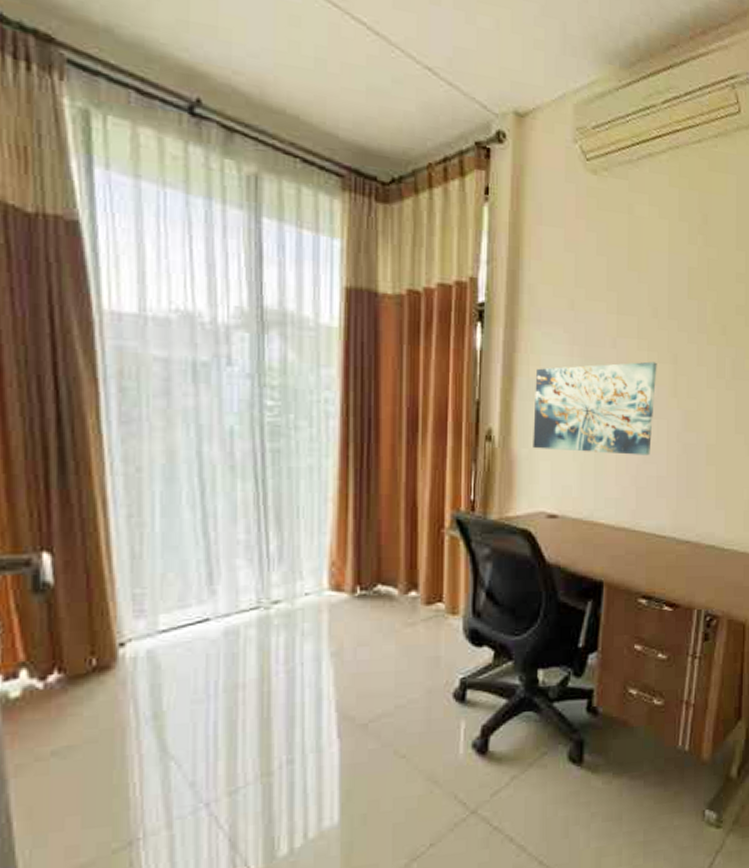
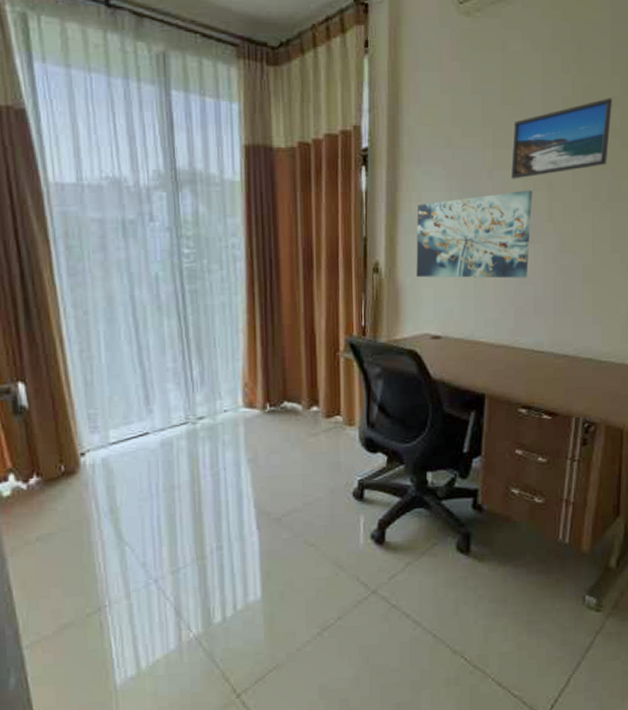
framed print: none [636,273,738,350] -> present [511,98,613,179]

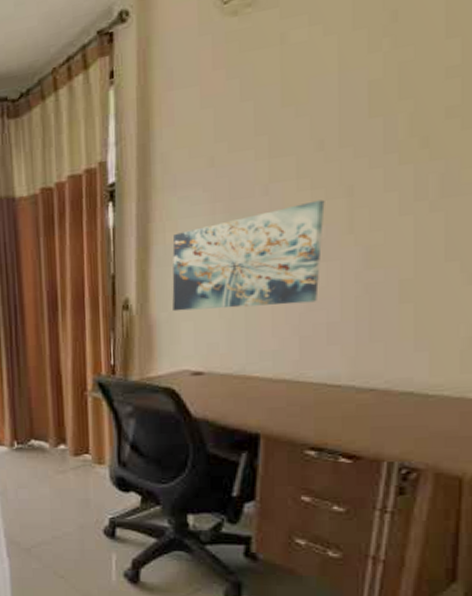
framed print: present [511,98,613,179] -> none [294,68,449,191]

